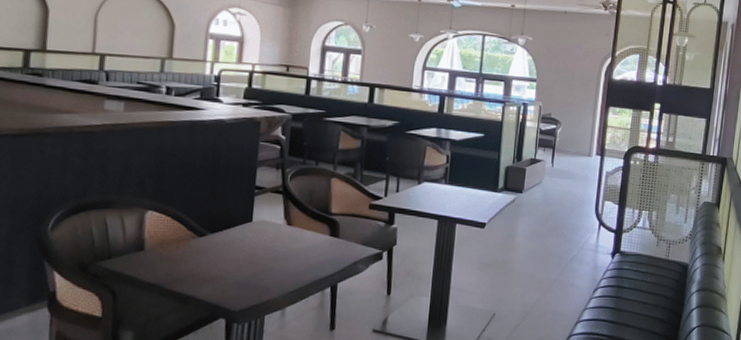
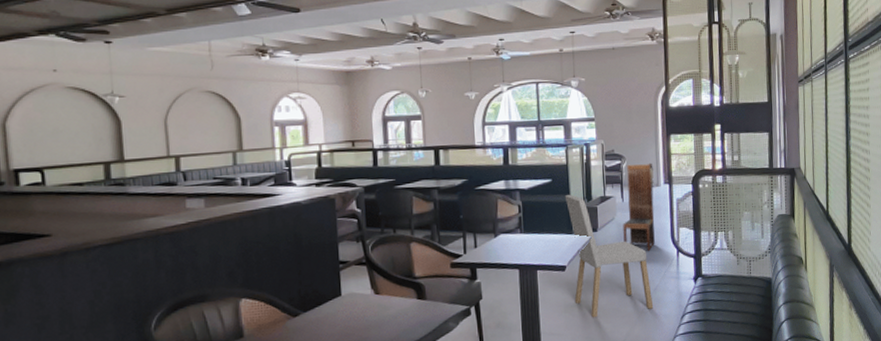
dining chair: none [489,151,569,280] -> present [564,194,654,318]
dining chair: none [547,130,588,220] -> present [623,162,655,251]

